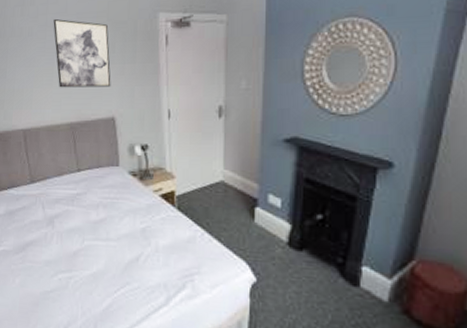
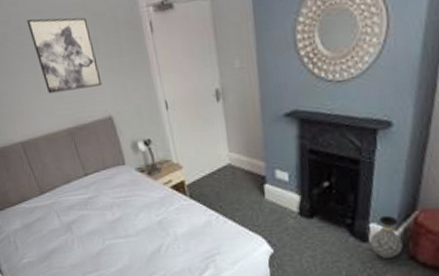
vase: none [360,260,397,309] -> present [369,215,403,258]

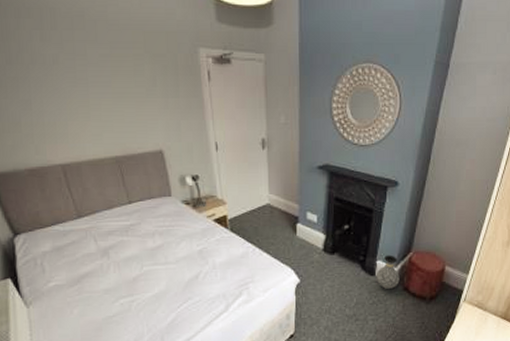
wall art: present [27,17,102,94] -> none [82,46,156,121]

